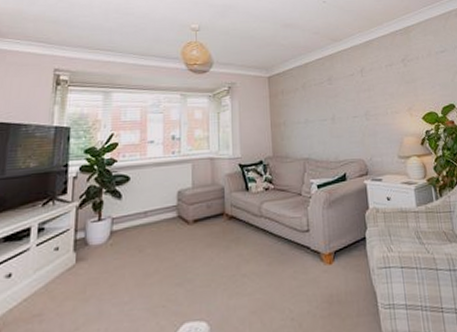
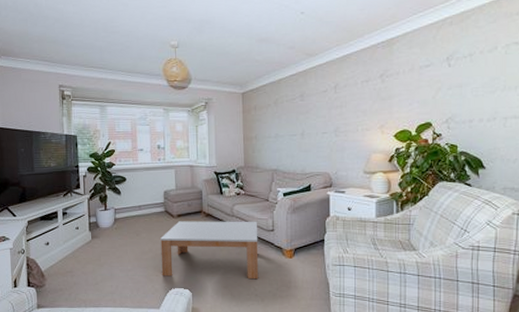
coffee table: none [170,221,295,307] -> present [160,221,259,280]

